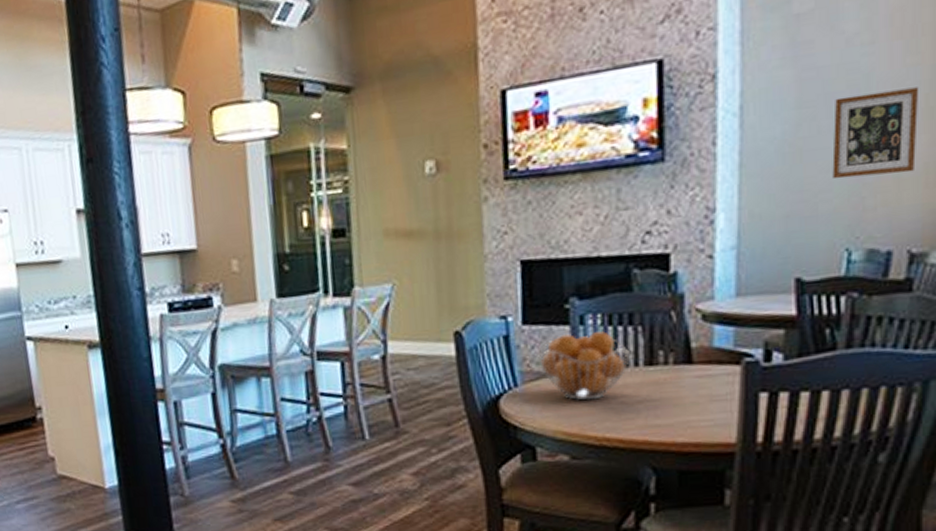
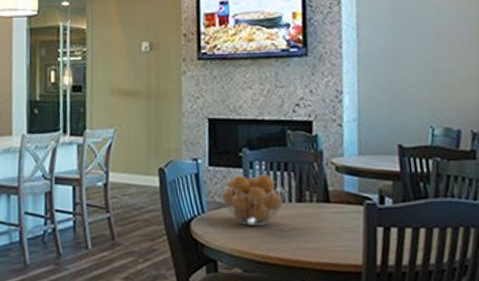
wall art: present [832,87,920,180] -> none [418,21,472,78]

